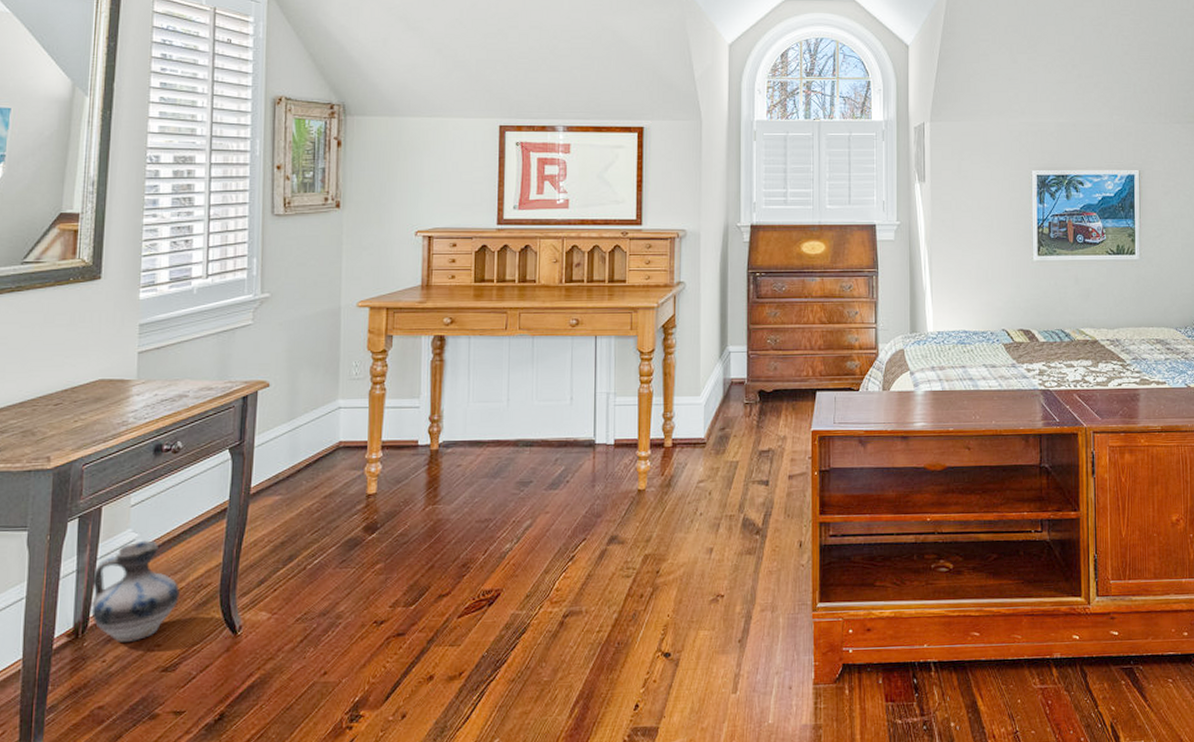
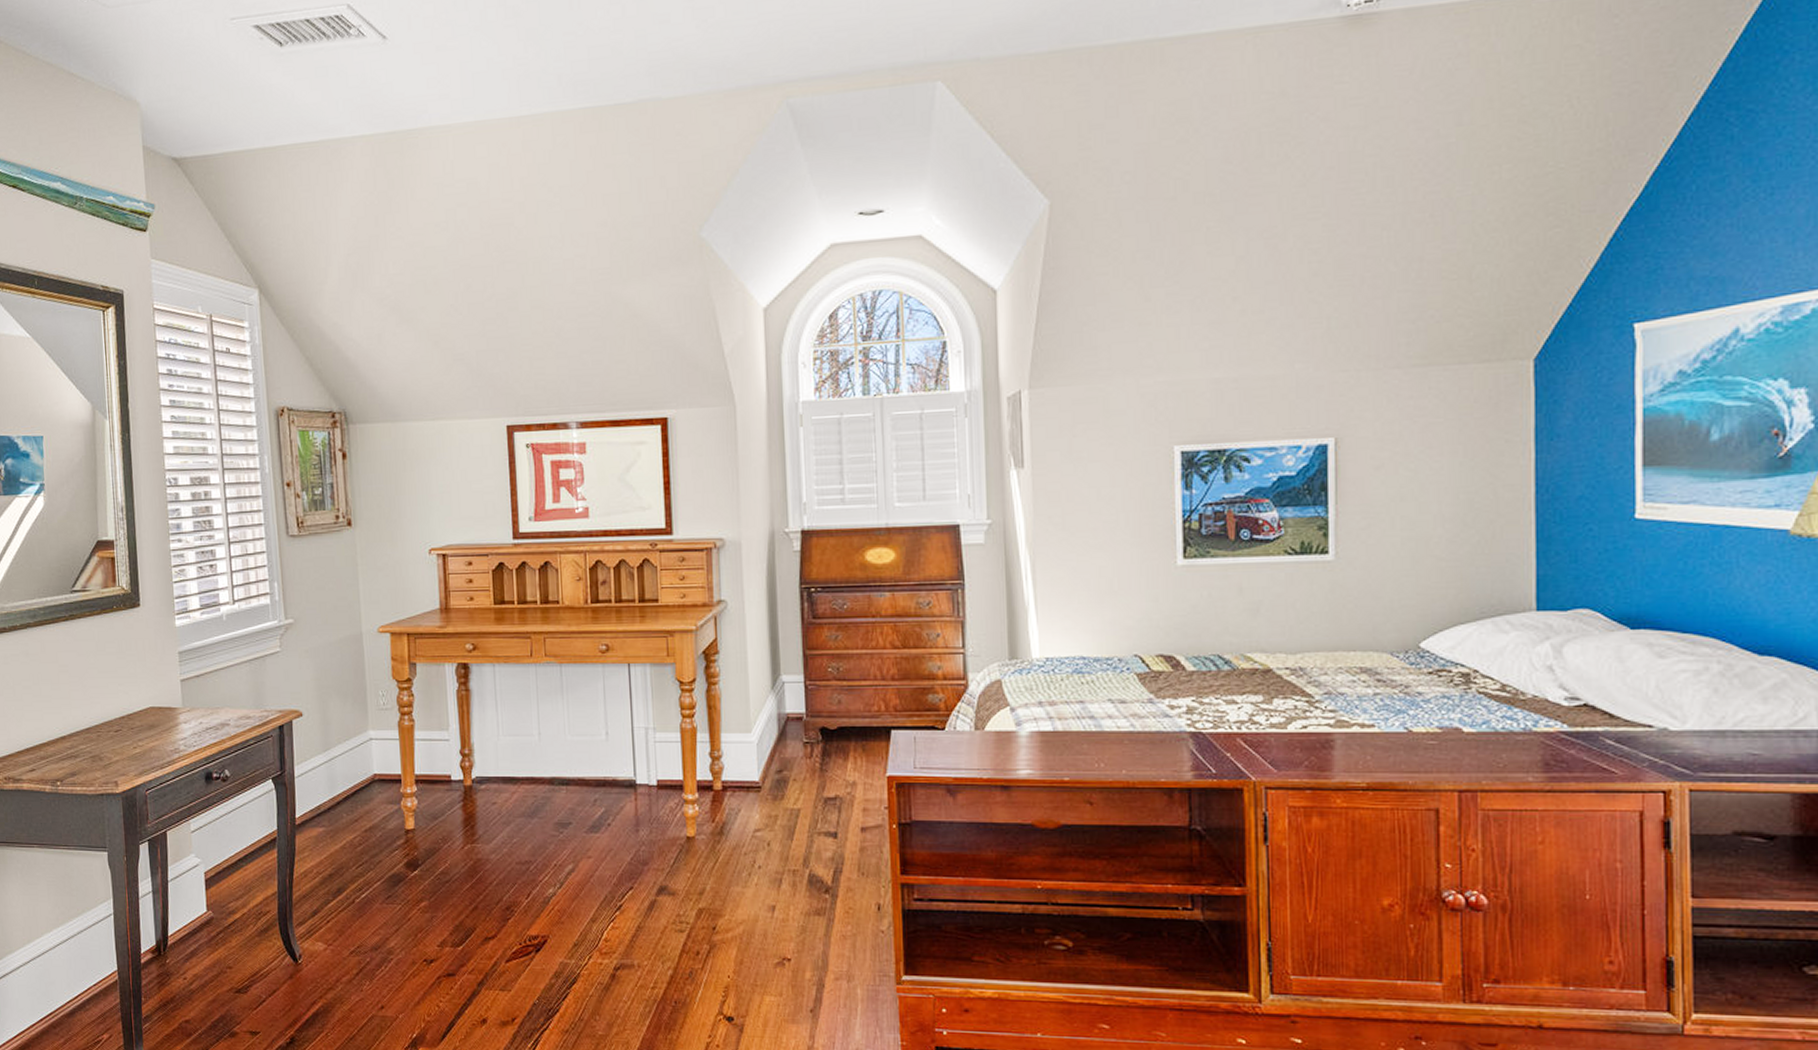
ceramic jug: present [91,540,181,642] -> none [166,866,244,962]

